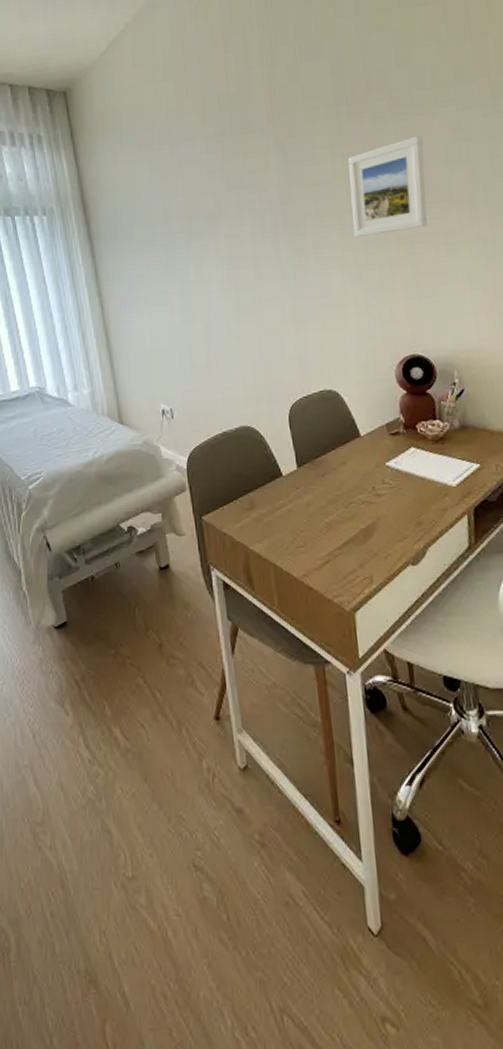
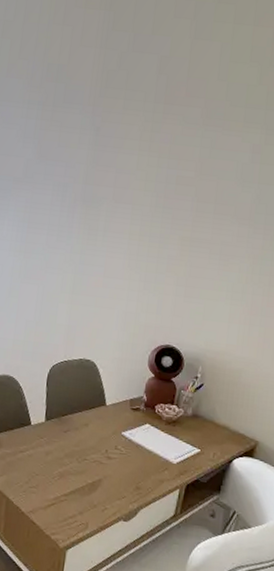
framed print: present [348,135,428,237] -> none [142,148,224,235]

